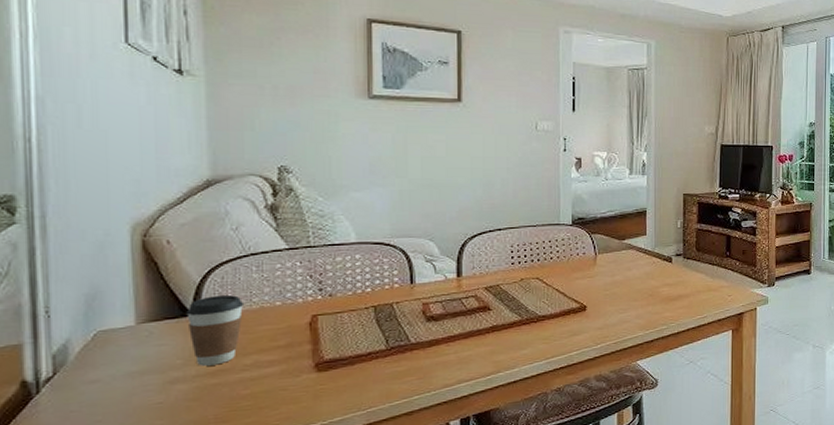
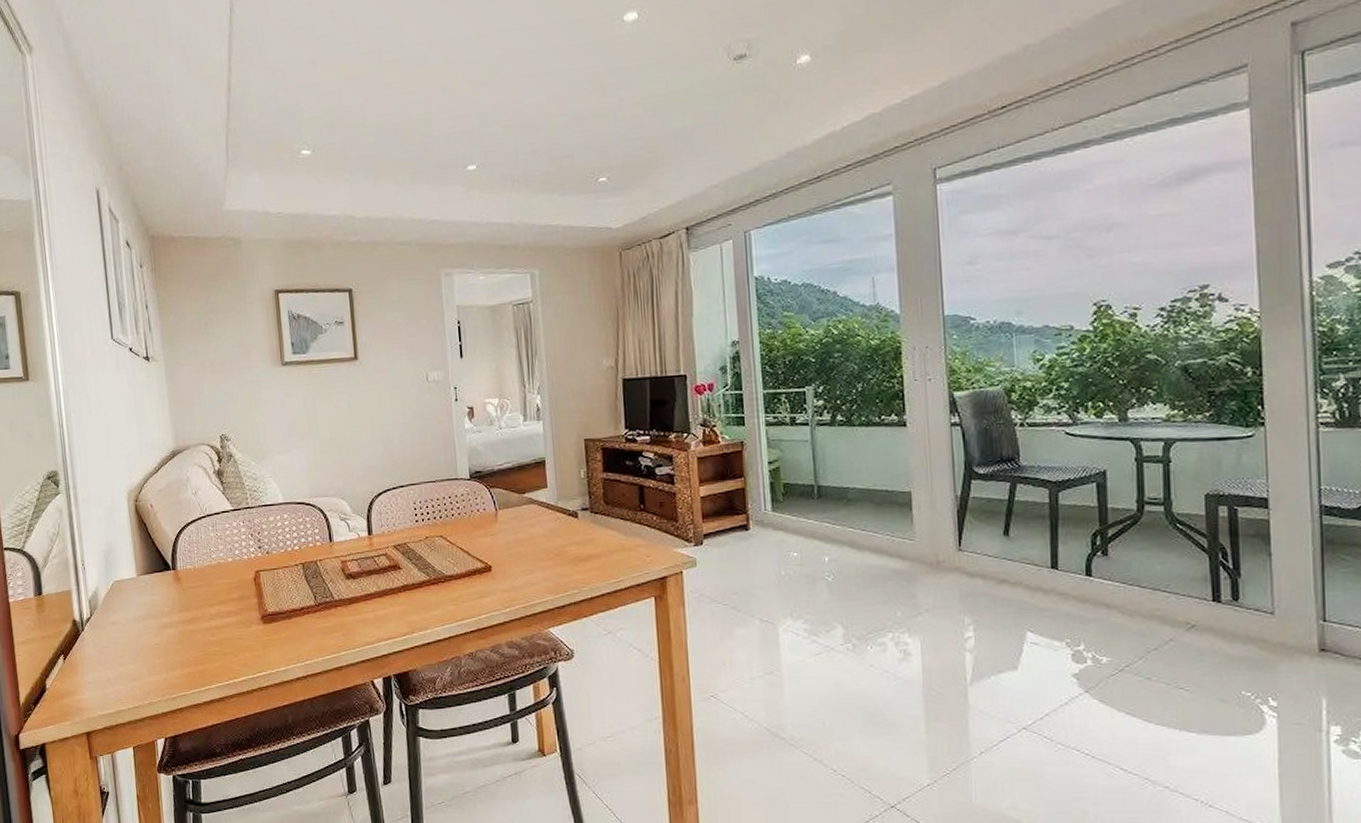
coffee cup: present [186,294,243,366] -> none [168,551,206,614]

